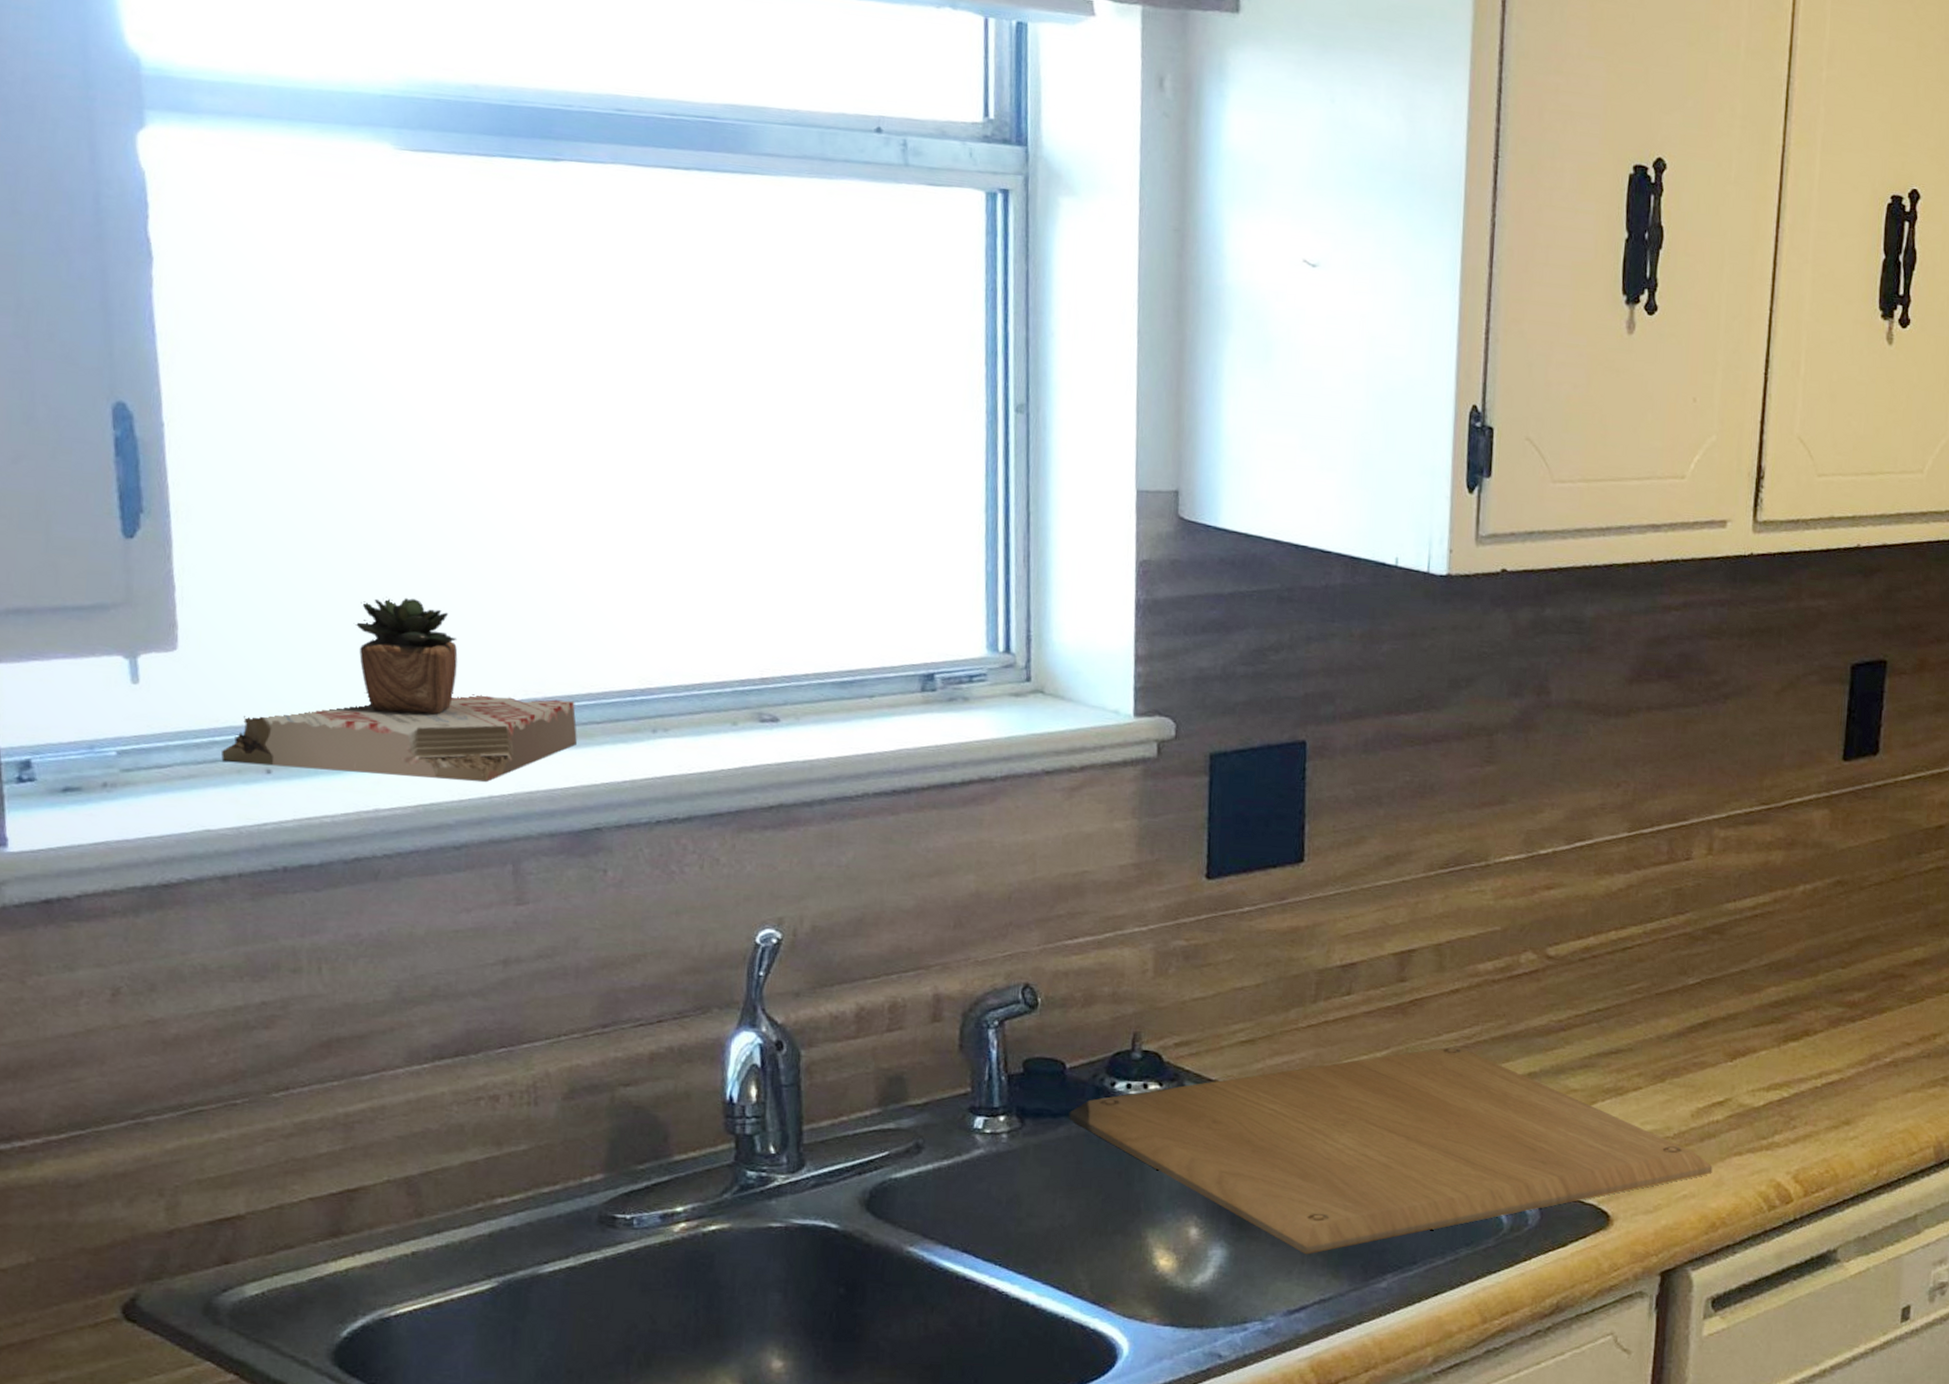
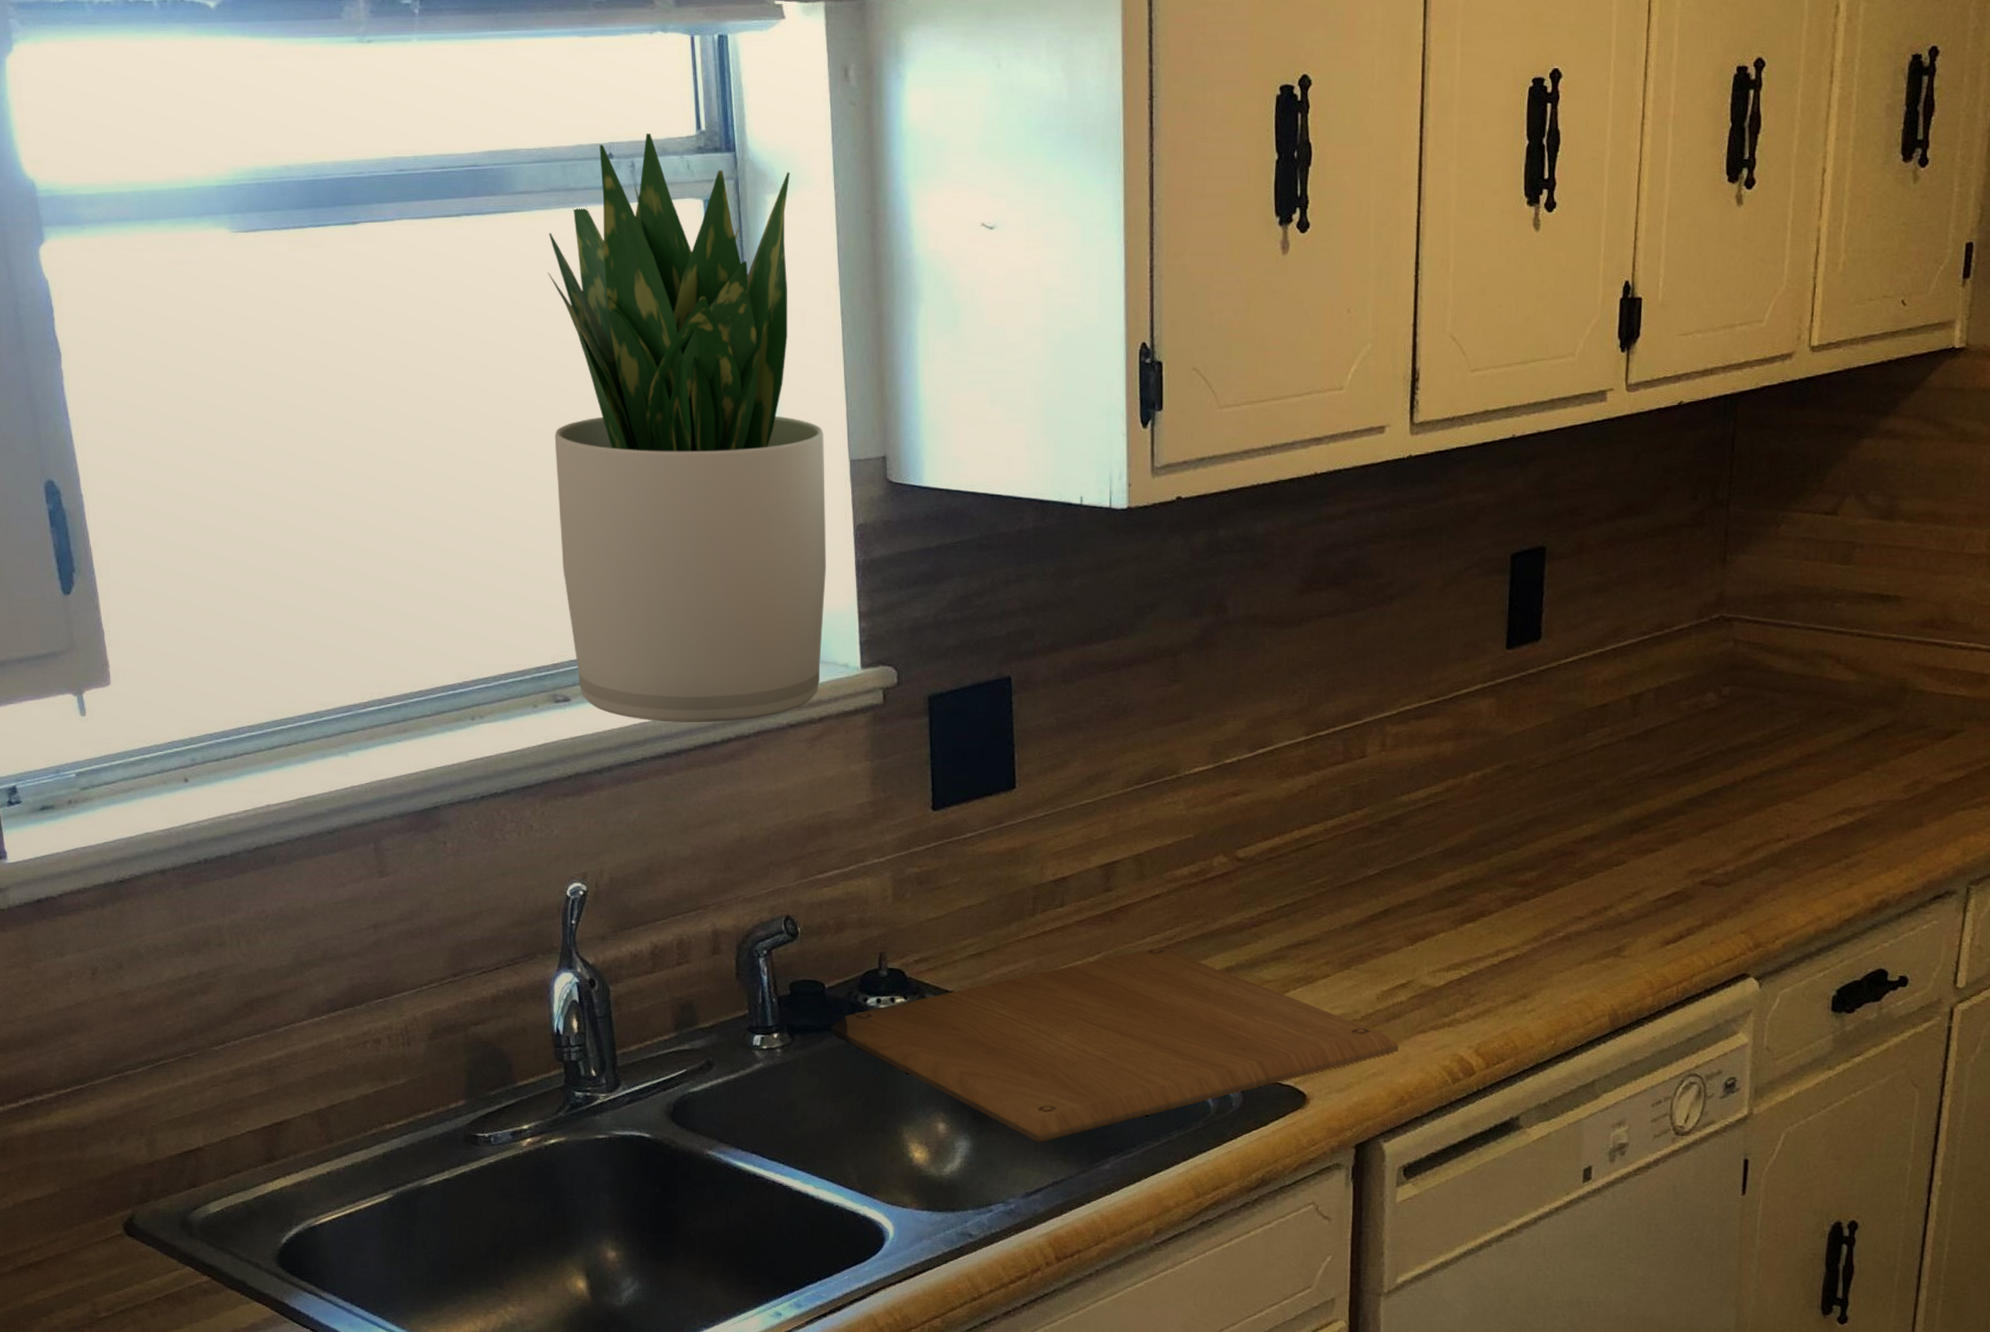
succulent plant: present [221,596,577,783] -> none [151,623,414,776]
planter: none [782,112,1109,762] -> present [547,133,827,723]

